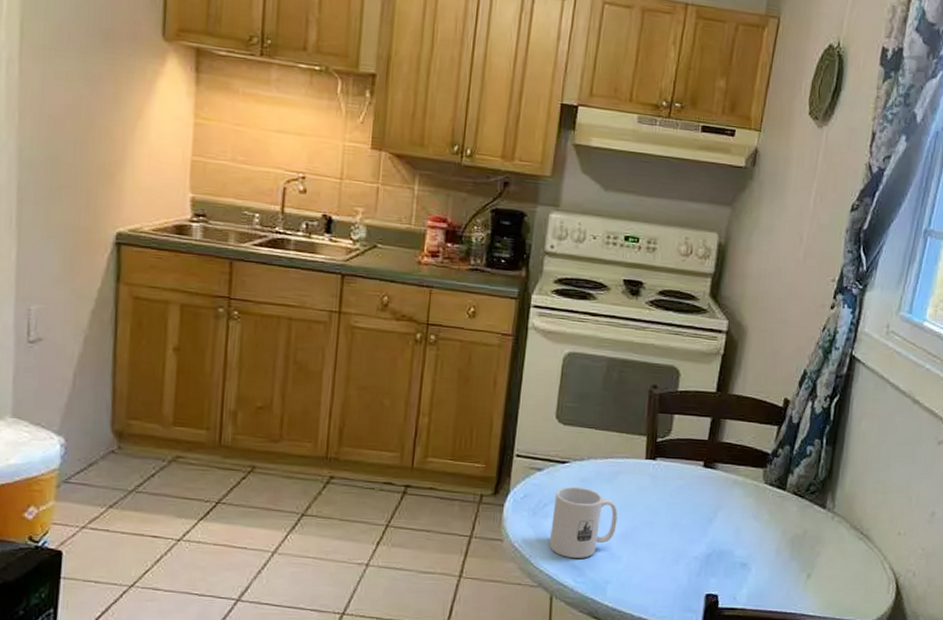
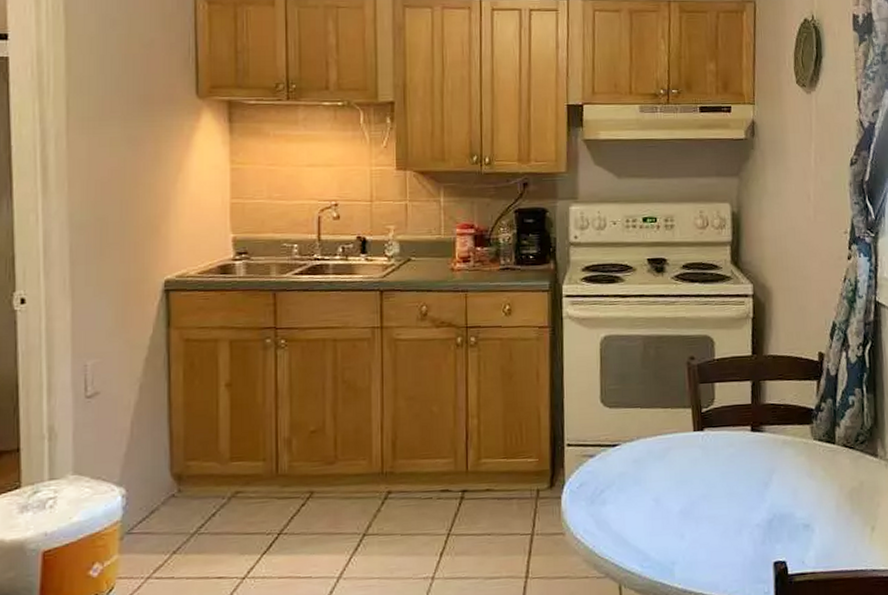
mug: present [548,486,618,558] -> none [610,468,675,543]

